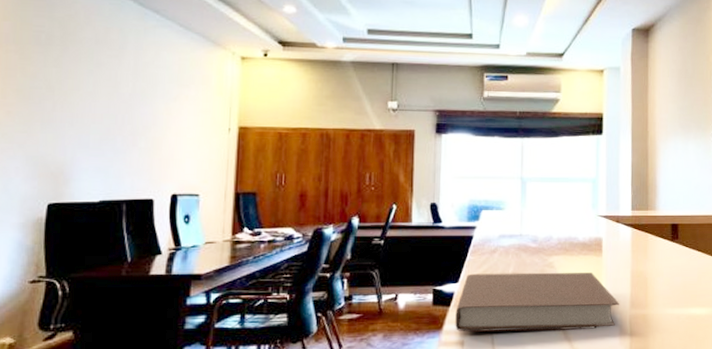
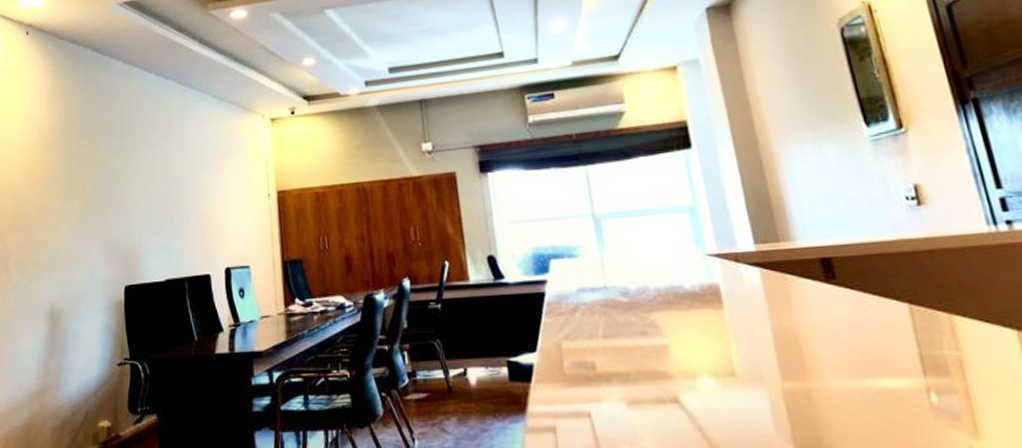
notebook: present [455,272,620,332] -> none [538,332,764,415]

